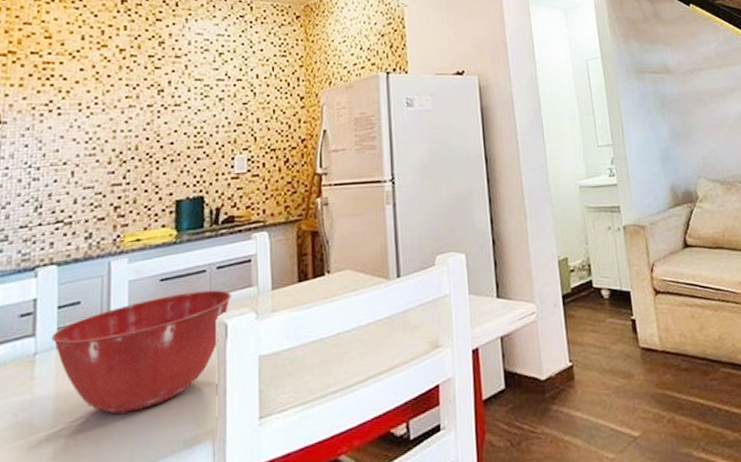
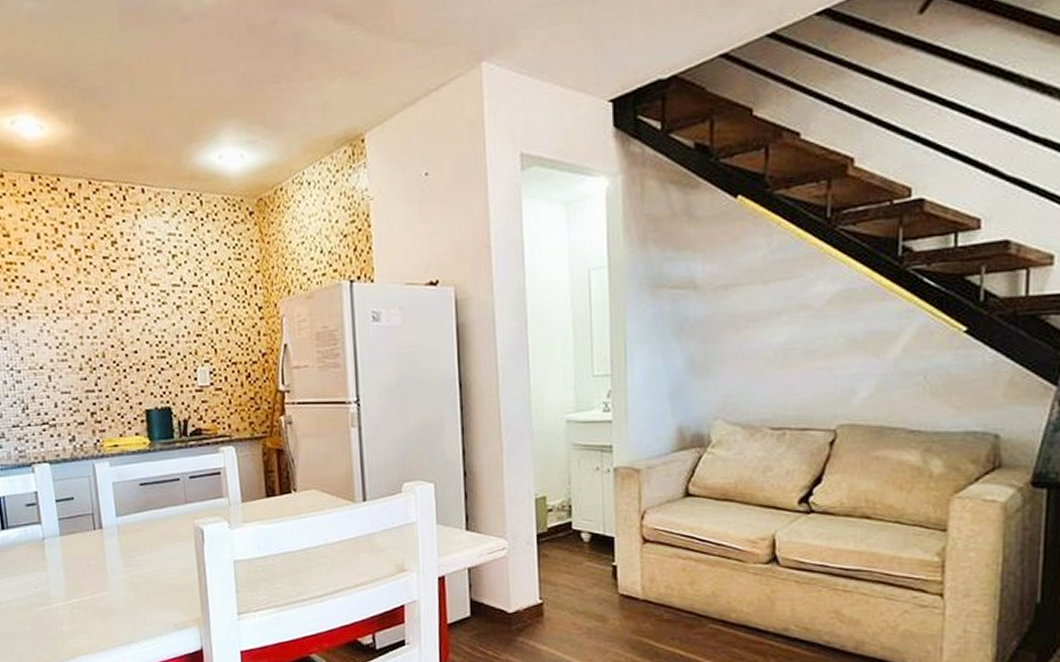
mixing bowl: present [51,290,231,414] -> none [54,497,205,596]

